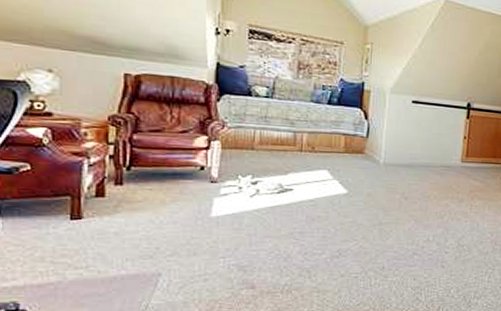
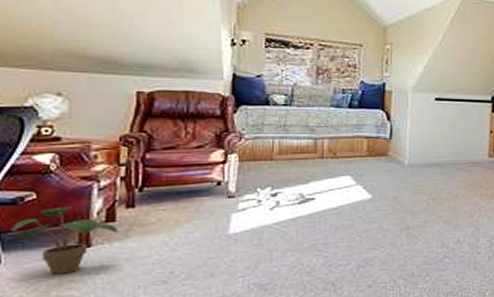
potted plant: none [8,179,107,242] -> present [11,206,117,275]

